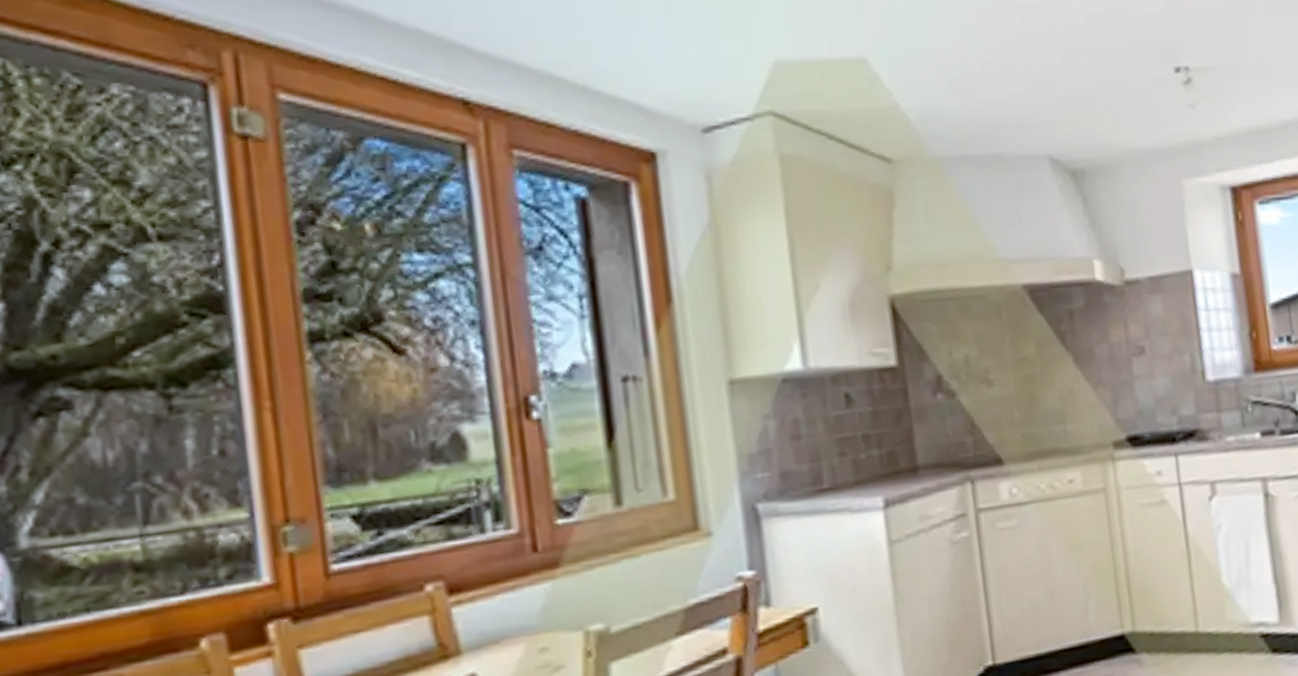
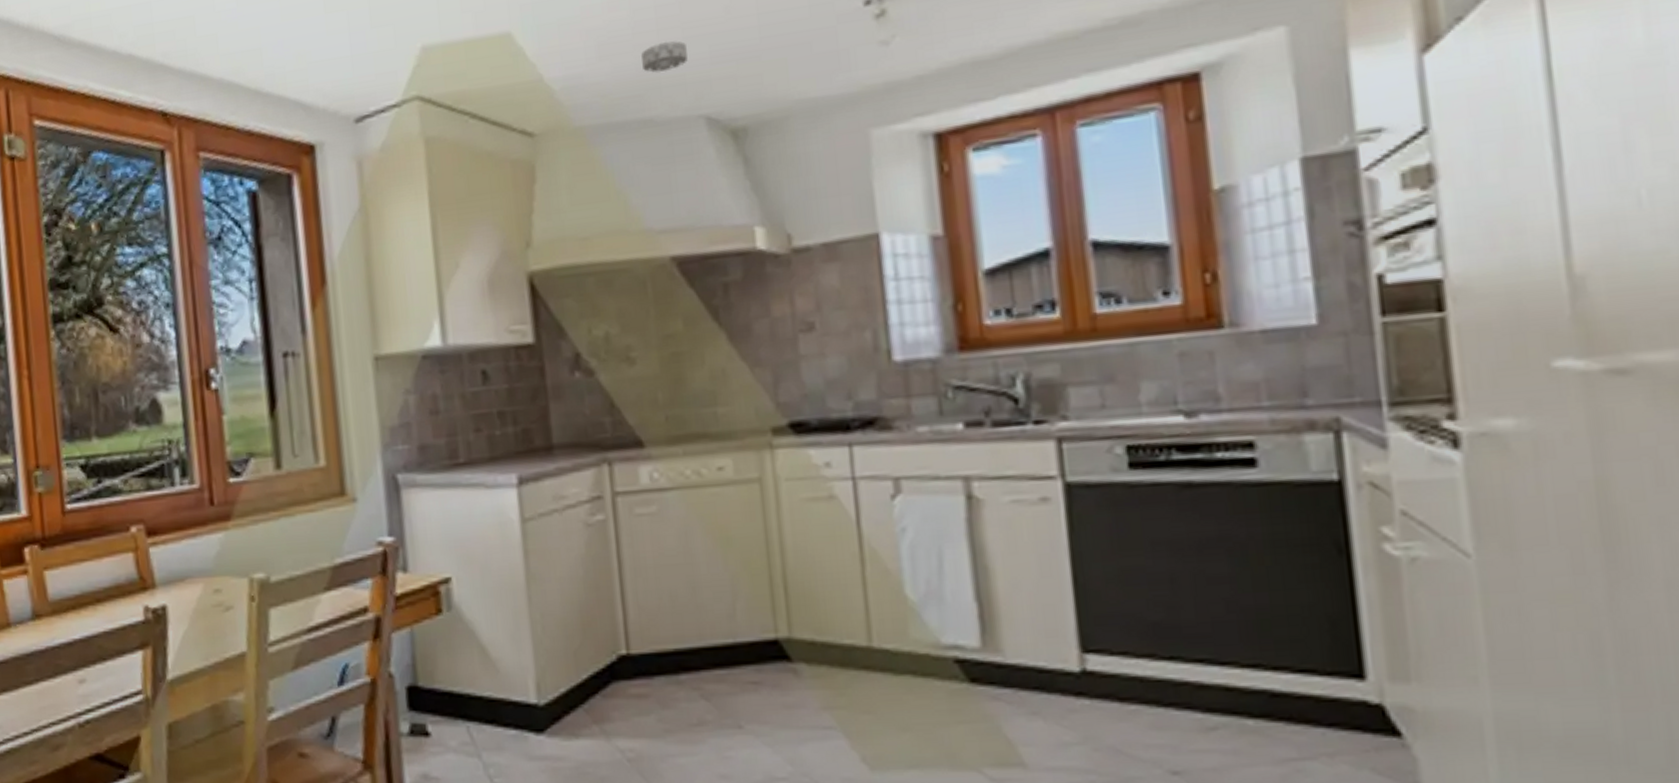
smoke detector: none [991,84,1032,112] -> present [641,41,688,73]

